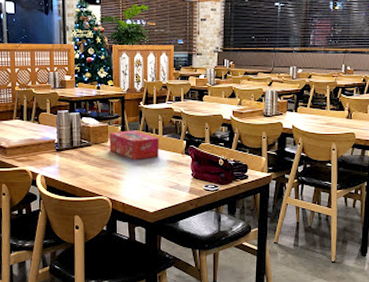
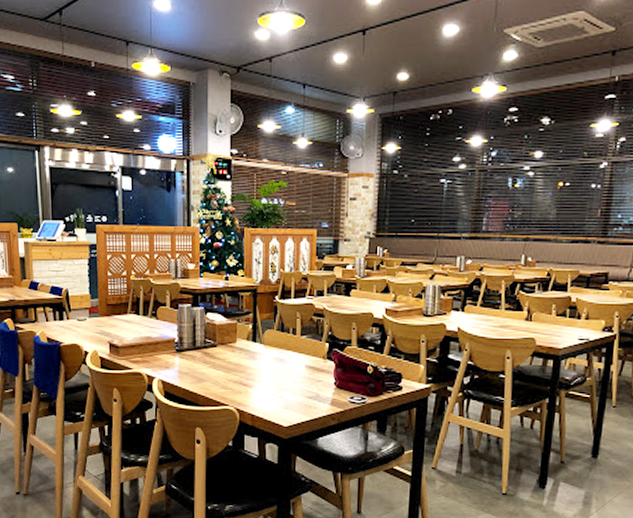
tissue box: present [109,130,159,161] -> none [238,329,296,365]

